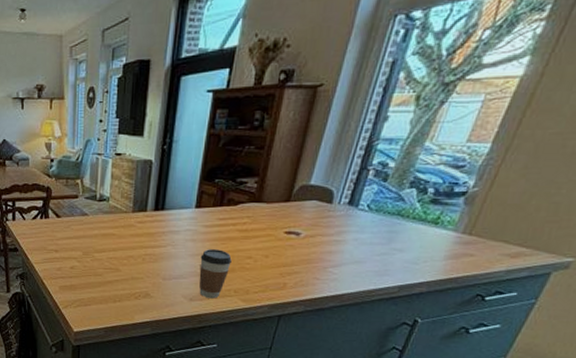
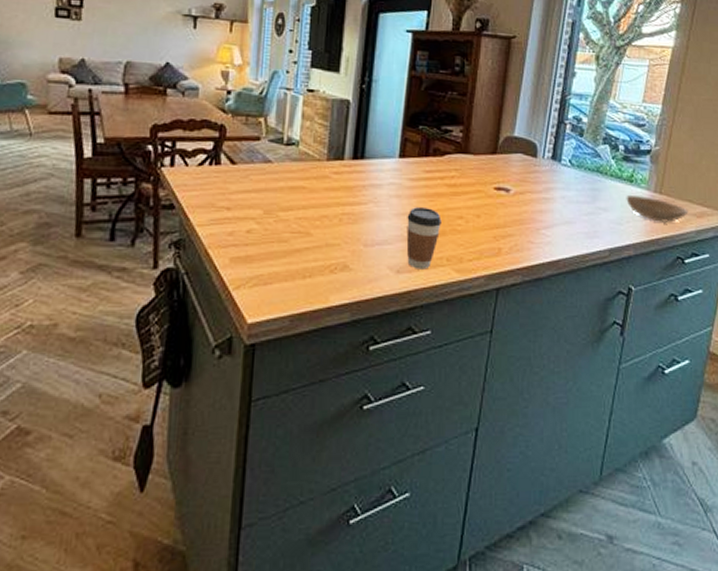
bowl: none [426,236,501,262] -> present [626,194,689,222]

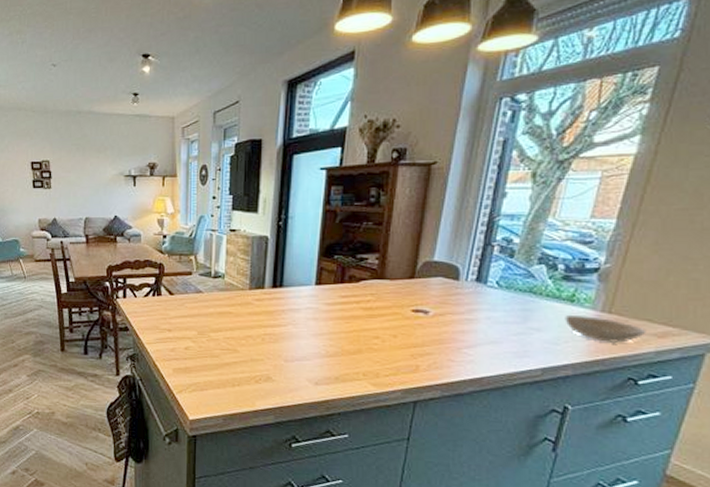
coffee cup: present [406,207,442,270] -> none [324,328,358,383]

